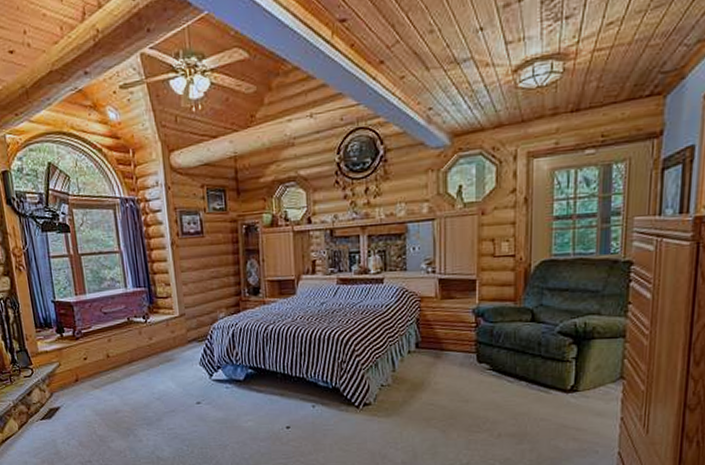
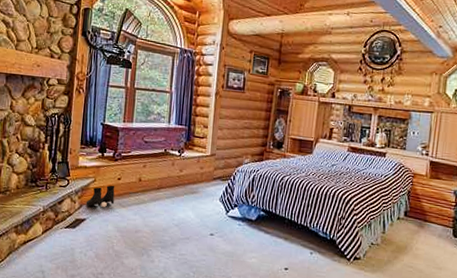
boots: none [56,366,86,393] -> present [86,185,115,208]

